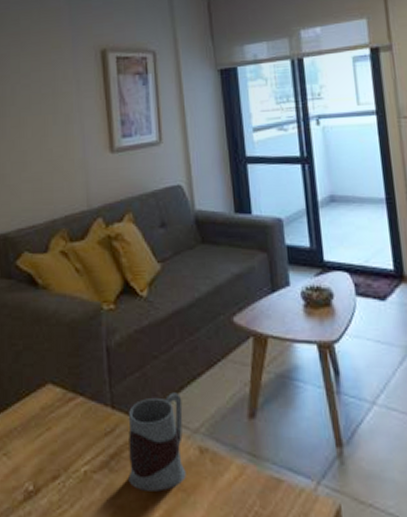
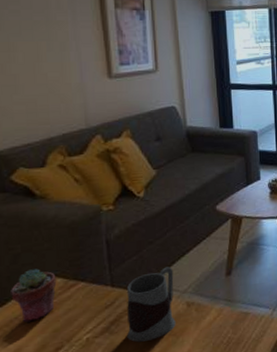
potted succulent: none [12,372,55,436] -> present [11,269,57,322]

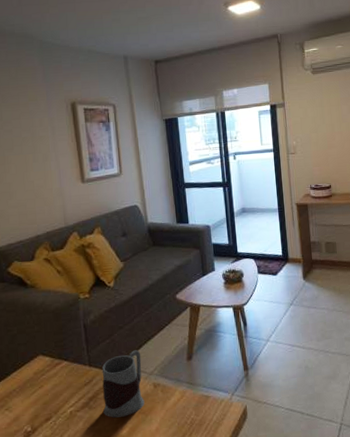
potted succulent: present [11,269,57,322] -> none [10,348,45,395]

